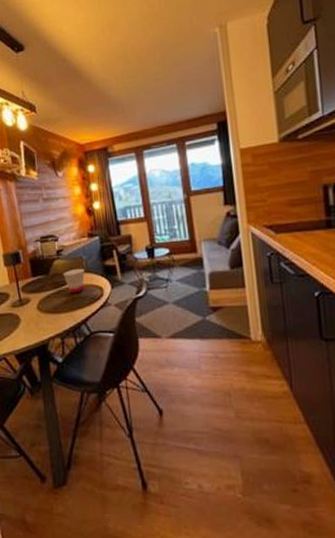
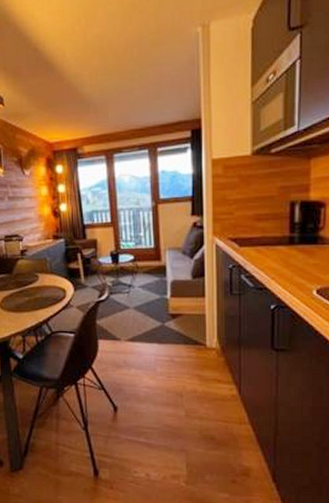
cup: present [63,268,85,294] -> none [26,269,48,294]

